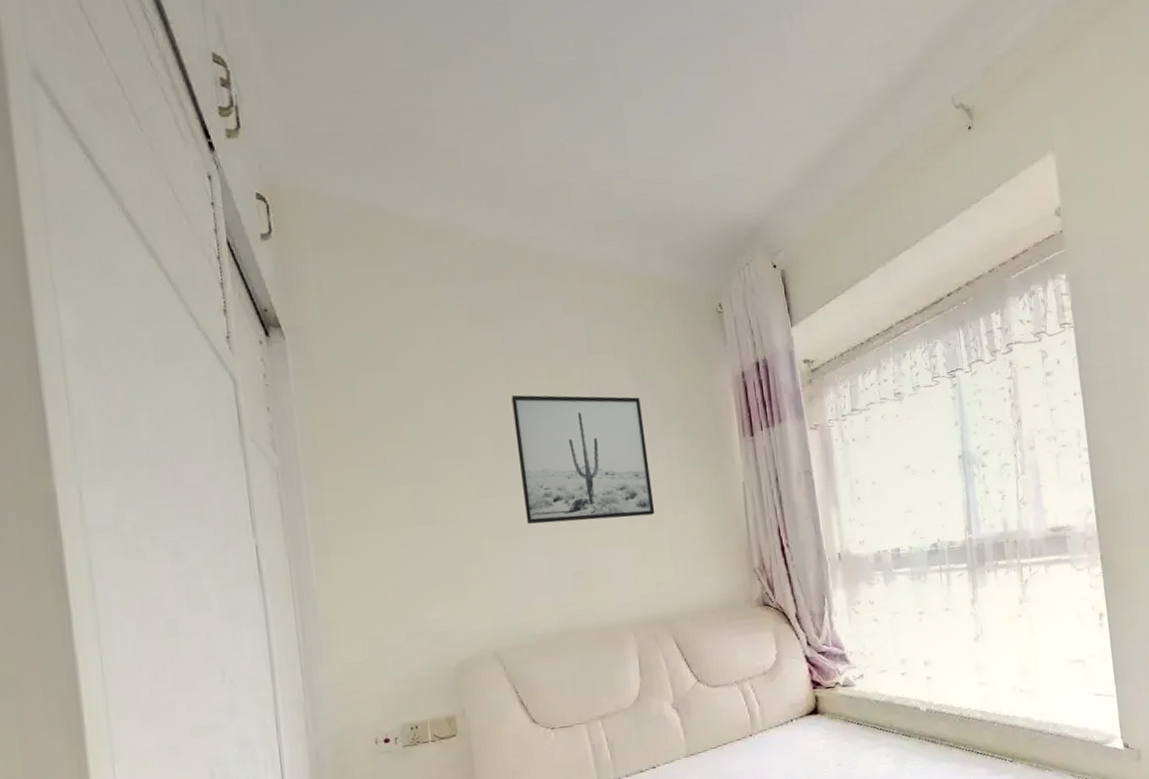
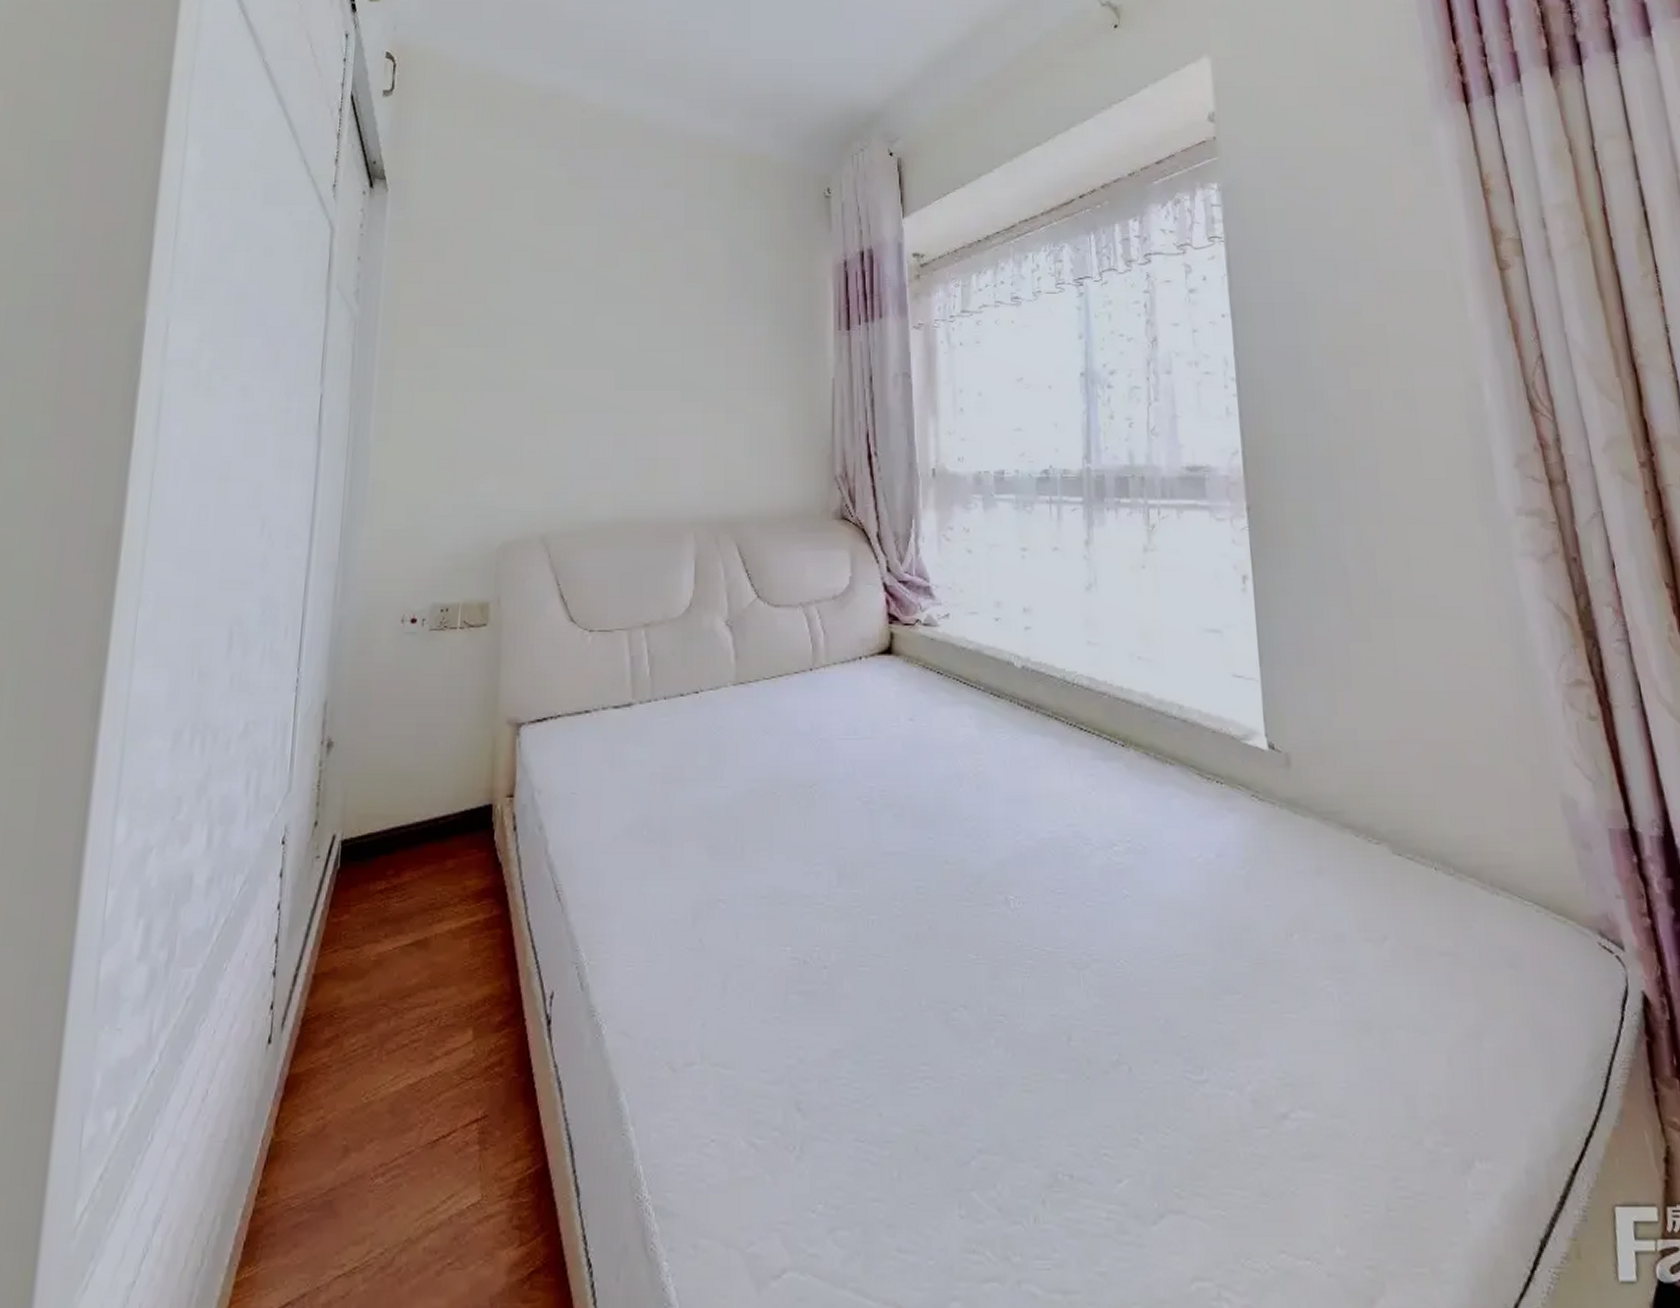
wall art: present [511,395,655,524] -> none [596,264,734,404]

